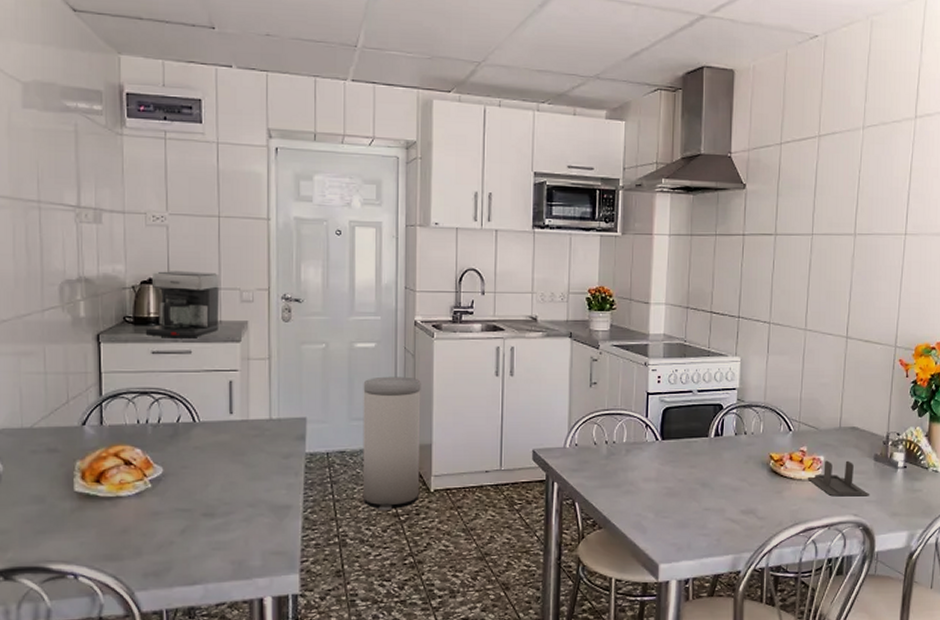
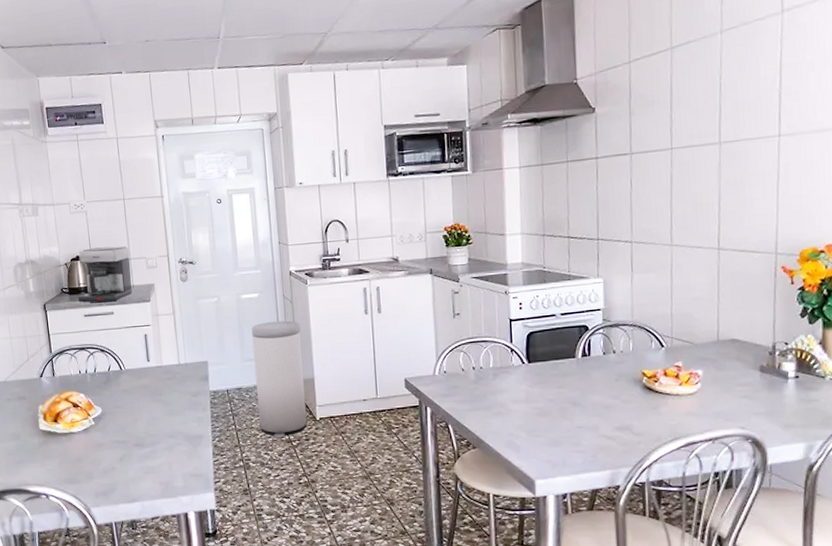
napkin holder: present [807,460,869,497] -> none [685,373,757,410]

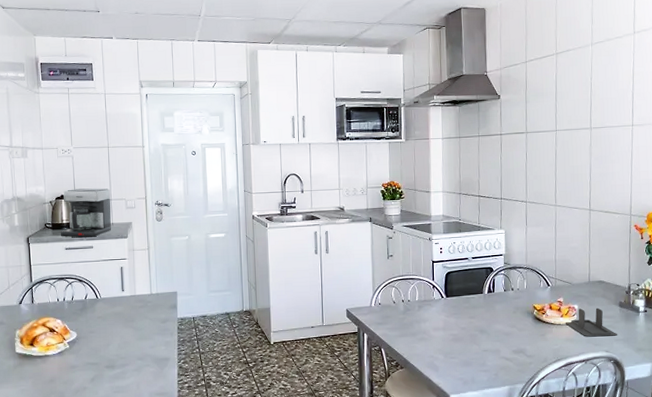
pedal bin: present [251,320,307,438] -> none [217,257,262,360]
napkin holder: none [685,373,757,410] -> present [565,308,617,337]

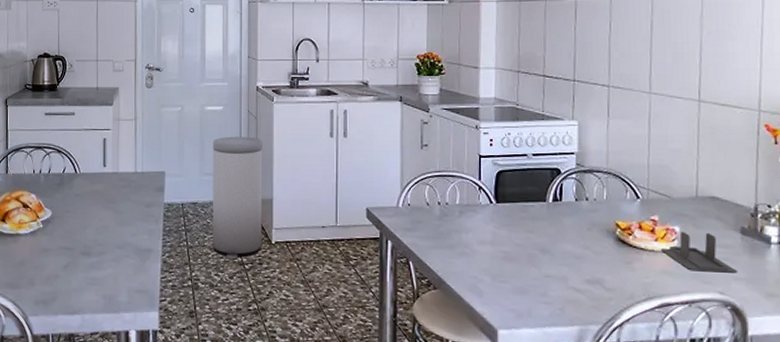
coffee maker: present [60,188,112,238] -> none [40,46,97,102]
pedal bin: none [217,257,262,360] -> present [212,136,263,260]

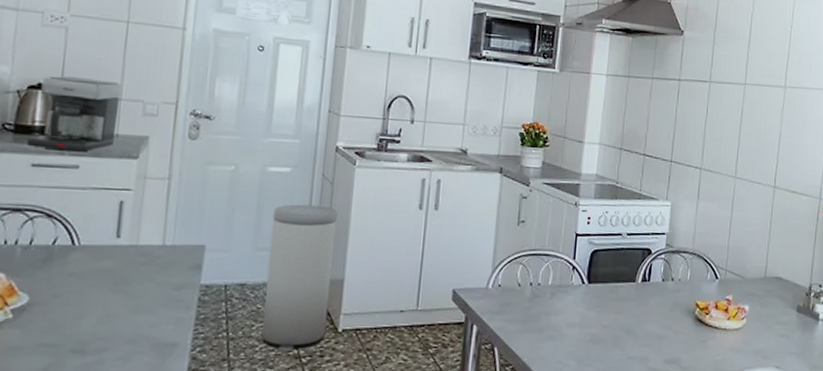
coffee maker: none [40,46,97,102] -> present [26,76,122,152]
napkin holder: present [660,231,737,273] -> none [731,310,791,348]

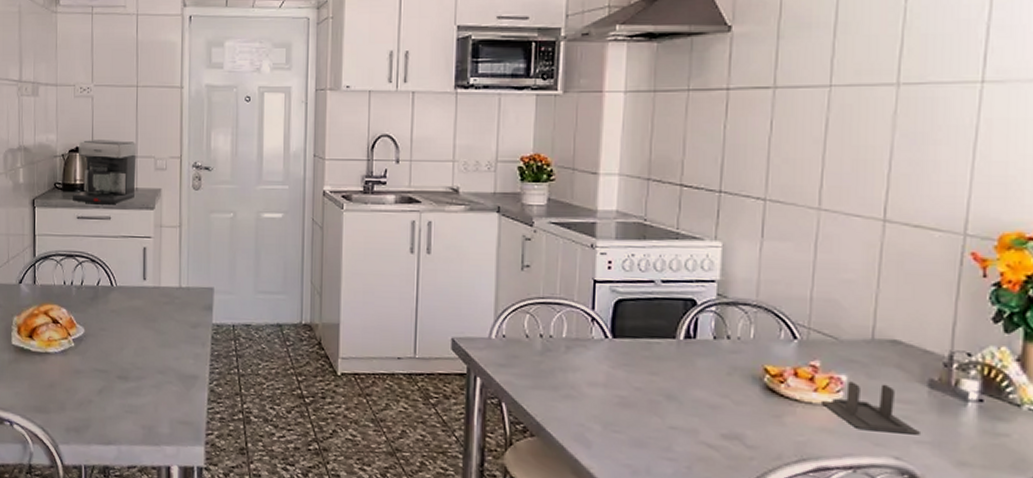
pedal bin: present [261,204,338,352] -> none [267,248,329,392]
napkin holder: none [731,310,791,348] -> present [820,381,920,435]

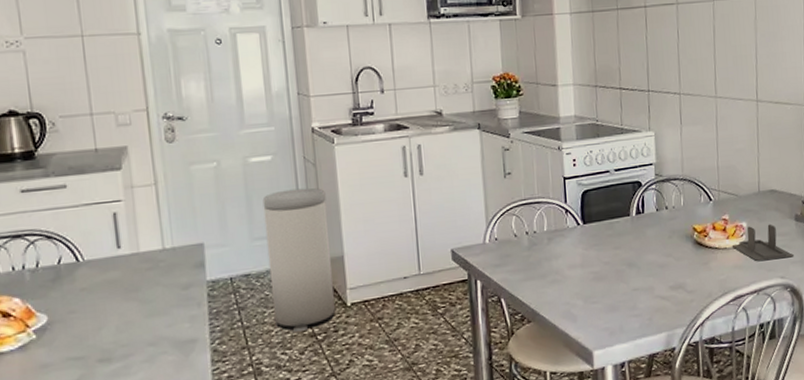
coffee maker: present [72,140,137,205] -> none [10,97,94,174]
pedal bin: none [267,248,329,392] -> present [262,187,335,333]

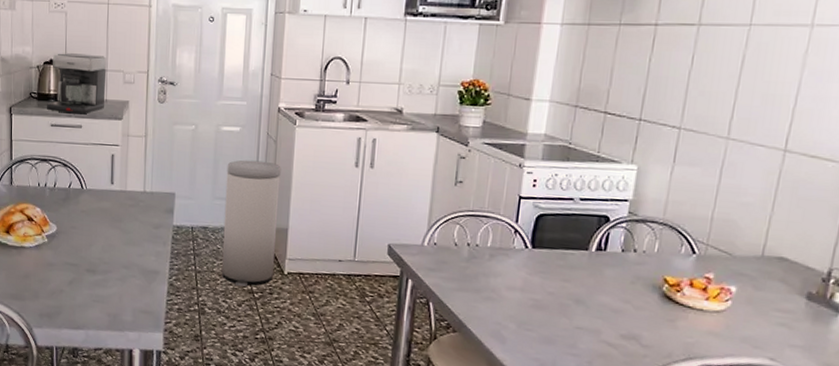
coffee maker: none [10,97,94,174] -> present [46,53,107,115]
napkin holder: present [732,224,794,261] -> none [710,292,794,340]

